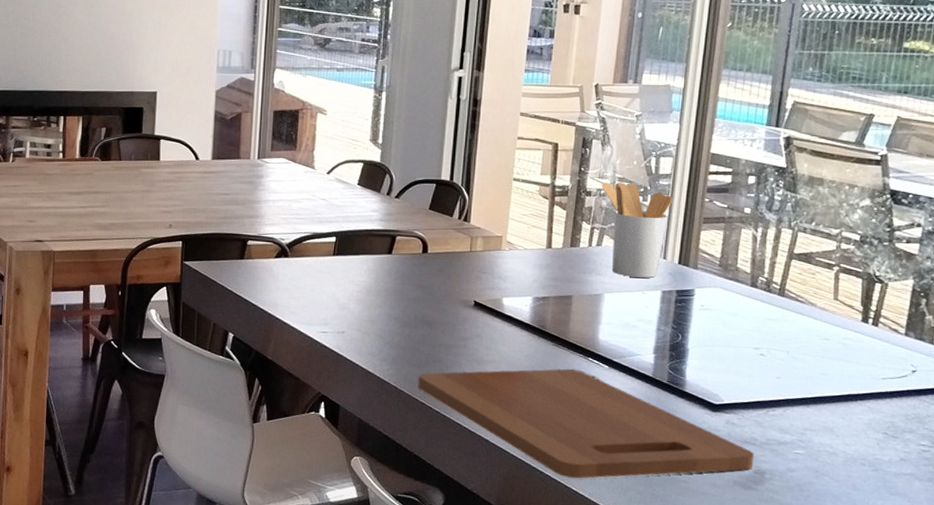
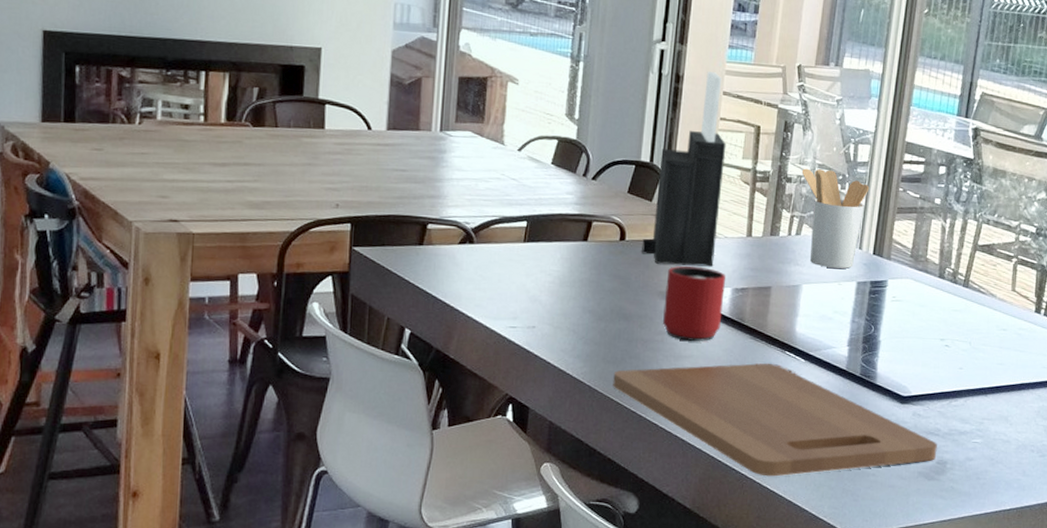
knife block: none [443,95,524,277] -> present [642,72,726,267]
mug: none [465,276,527,348] -> present [663,266,726,342]

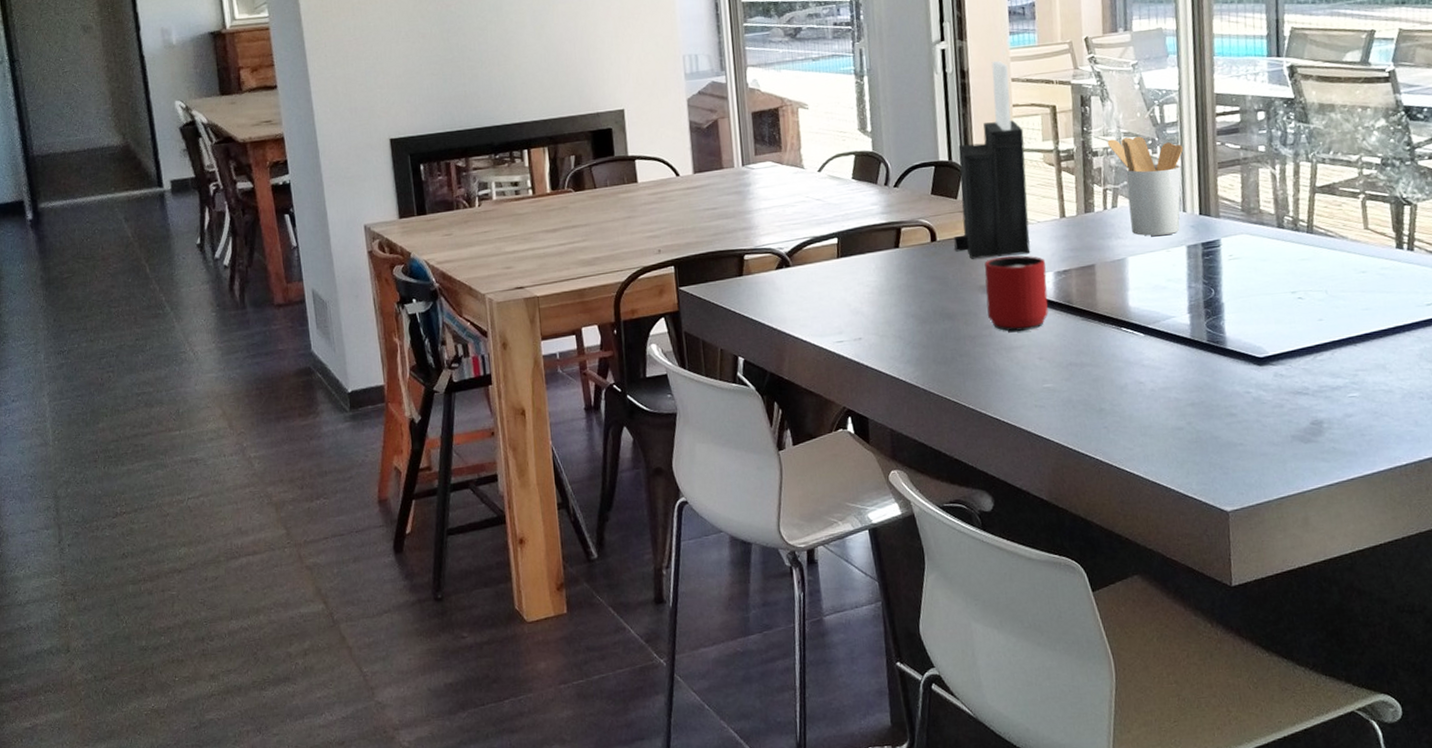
cutting board: present [613,363,937,477] -> none [946,342,1310,459]

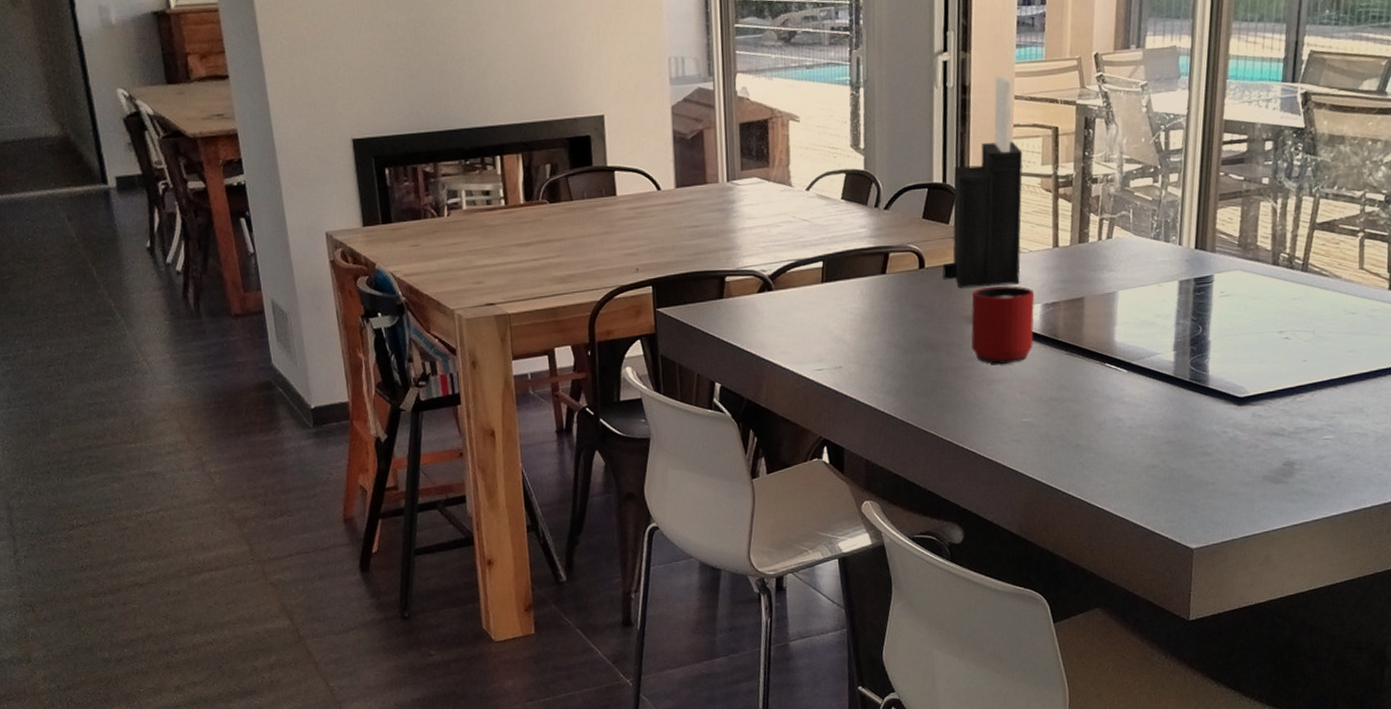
utensil holder: present [1107,136,1184,236] -> none [1108,163,1186,270]

